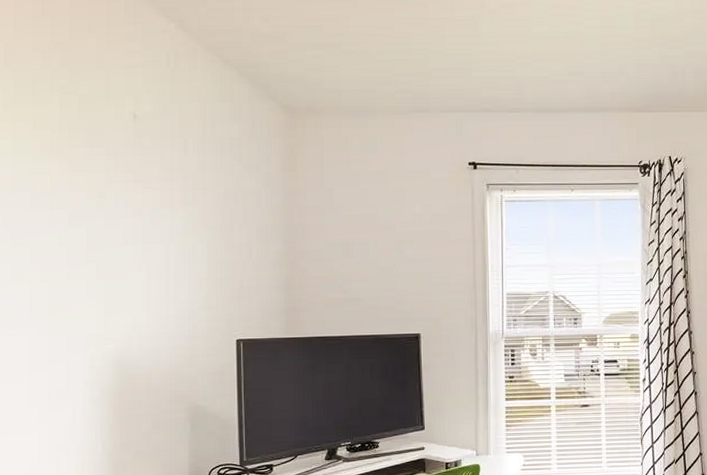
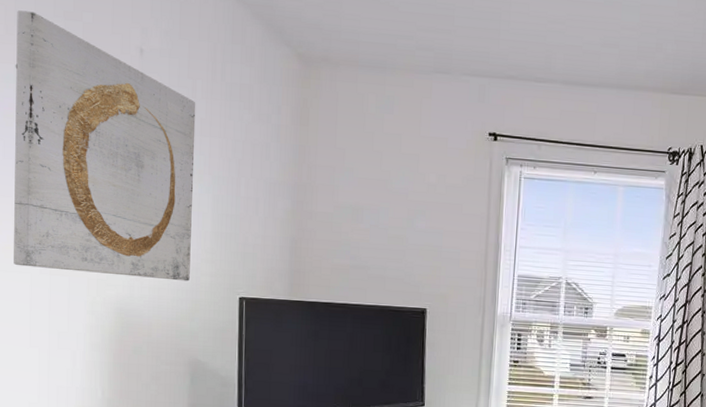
wall art: none [13,89,188,329] -> present [14,10,196,281]

